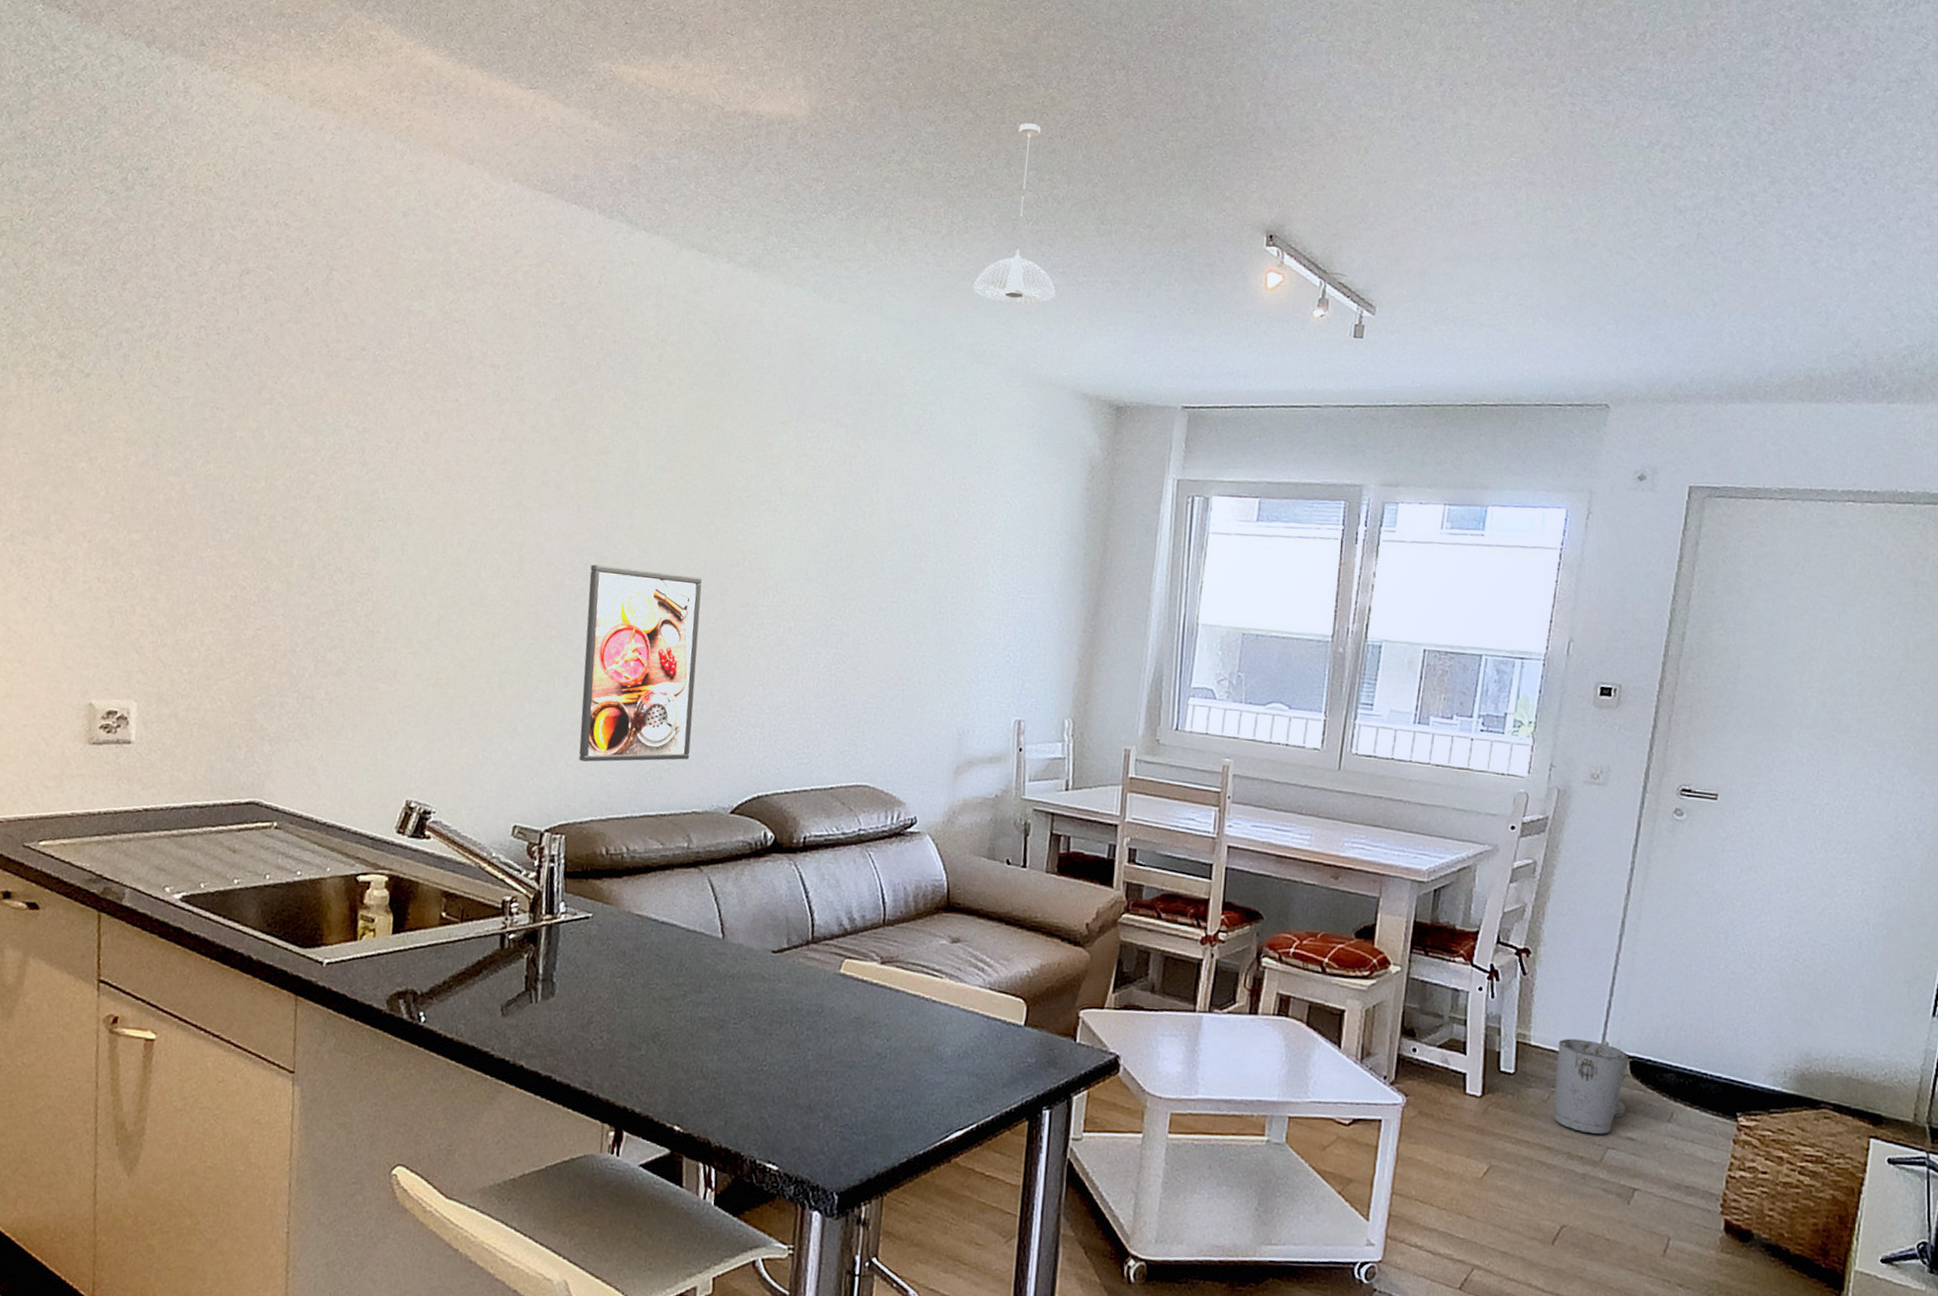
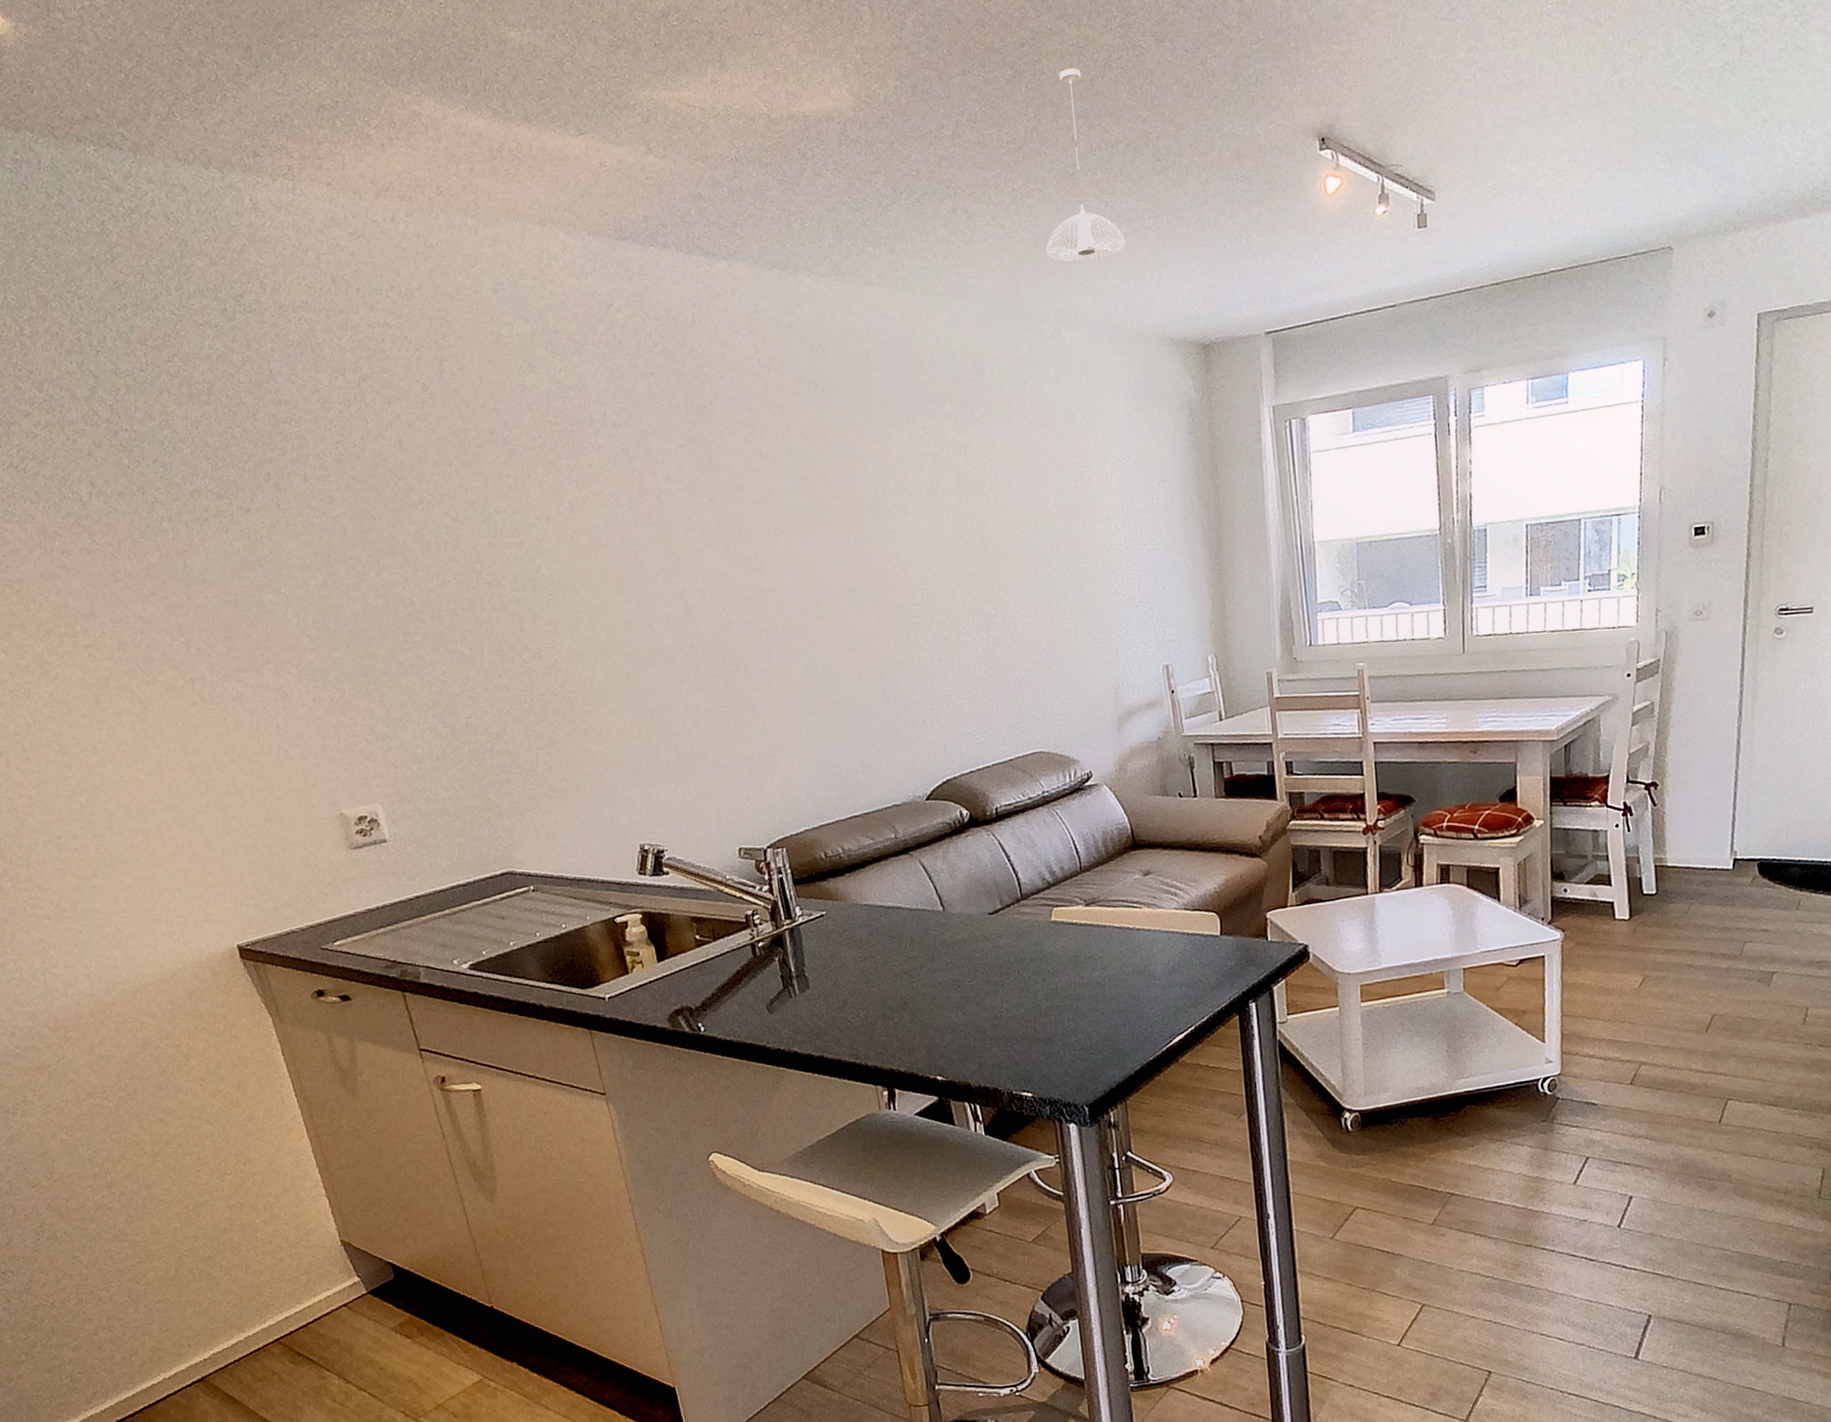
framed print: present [579,564,702,762] -> none [750,590,879,780]
trash can: present [1553,1038,1629,1134] -> none [1692,852,1759,933]

